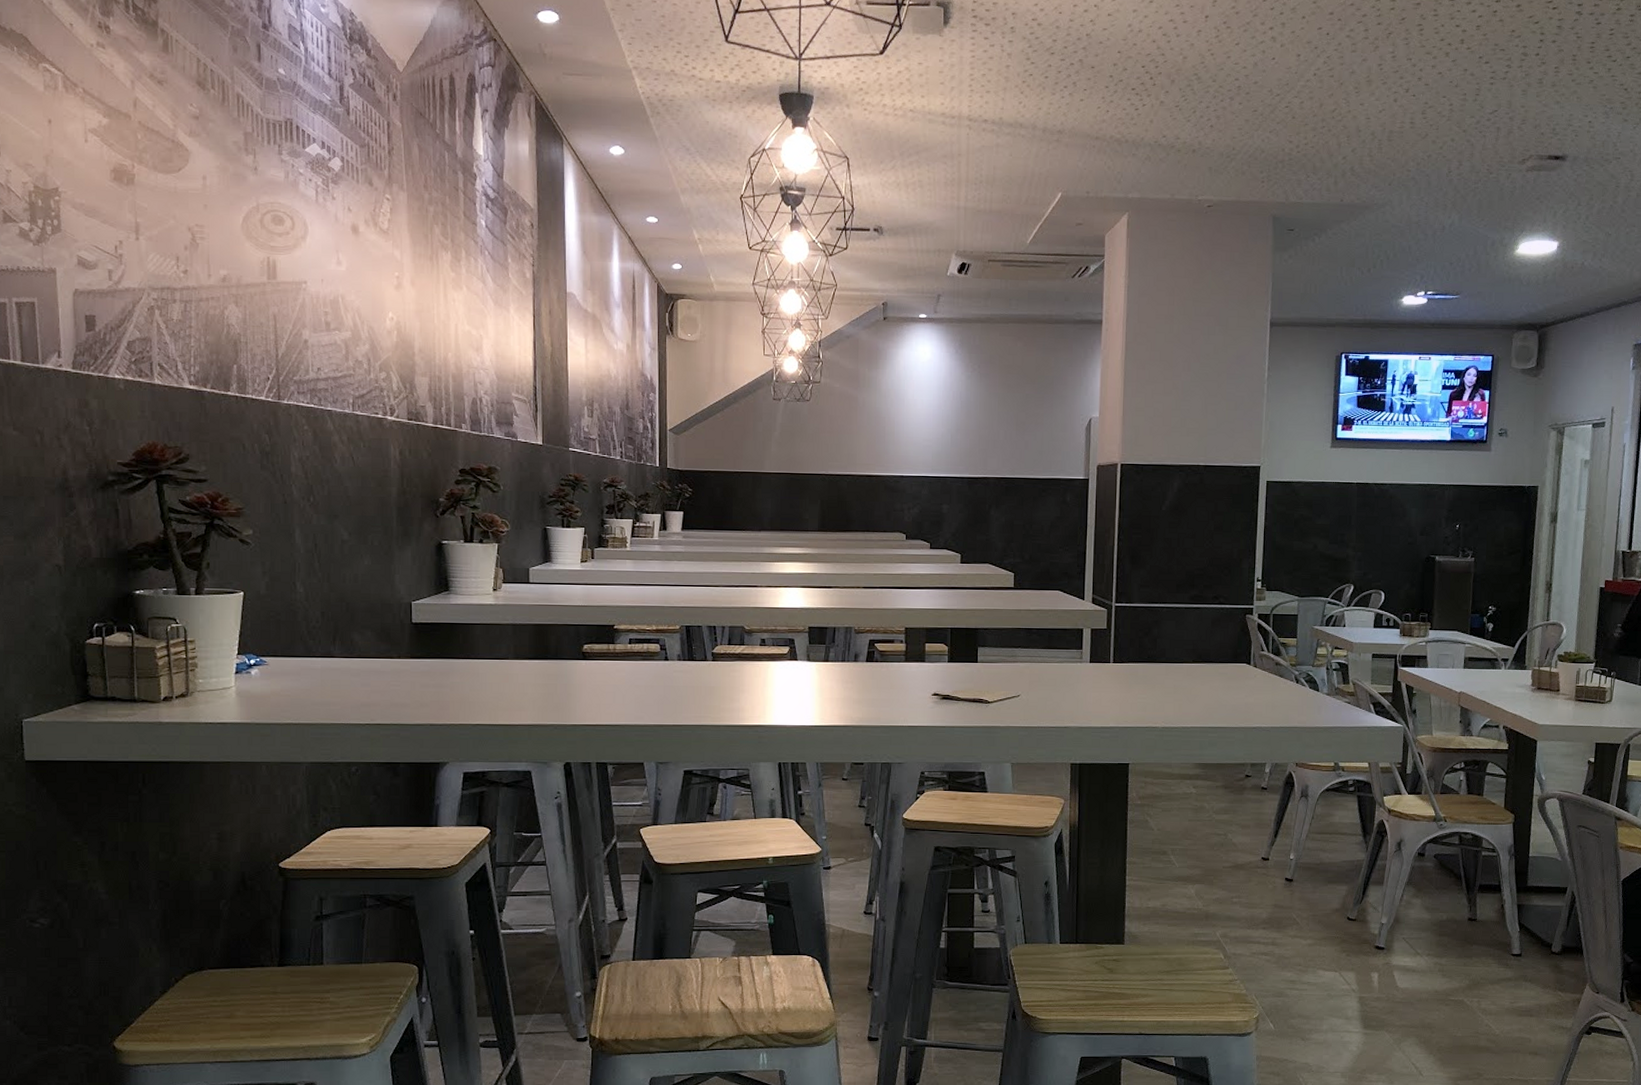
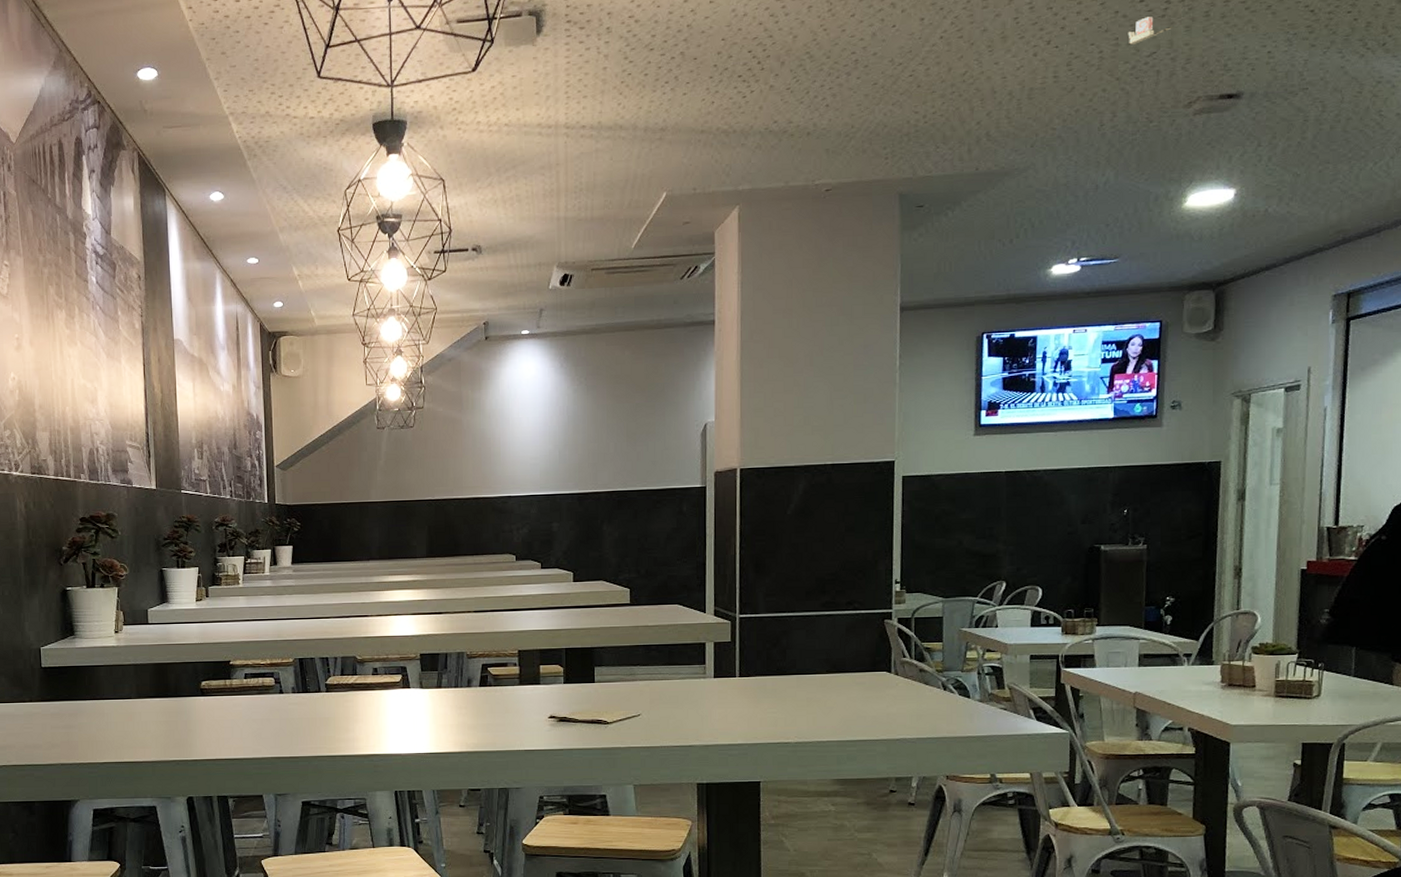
tape dispenser: none [1474,76,1512,101] -> present [1128,15,1173,45]

